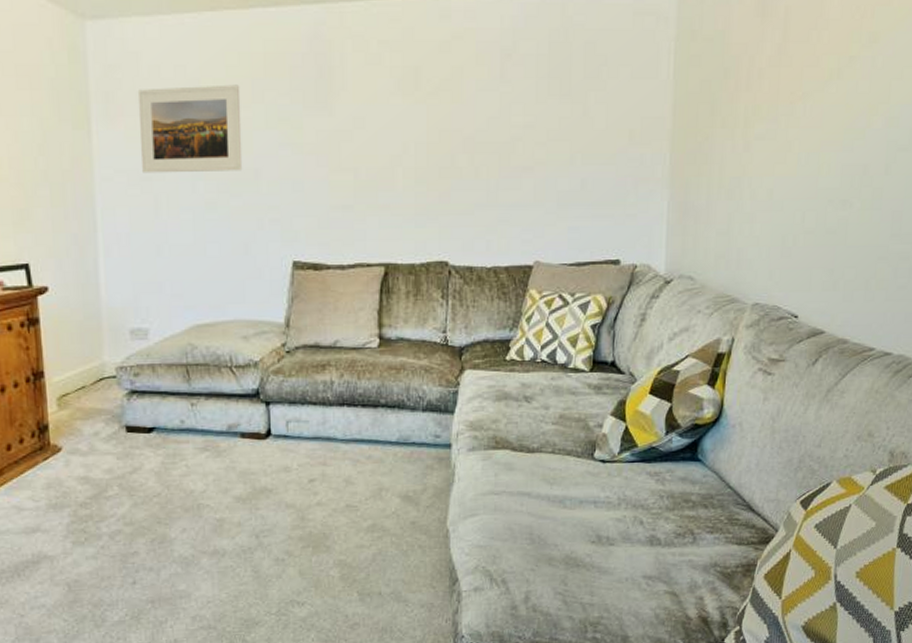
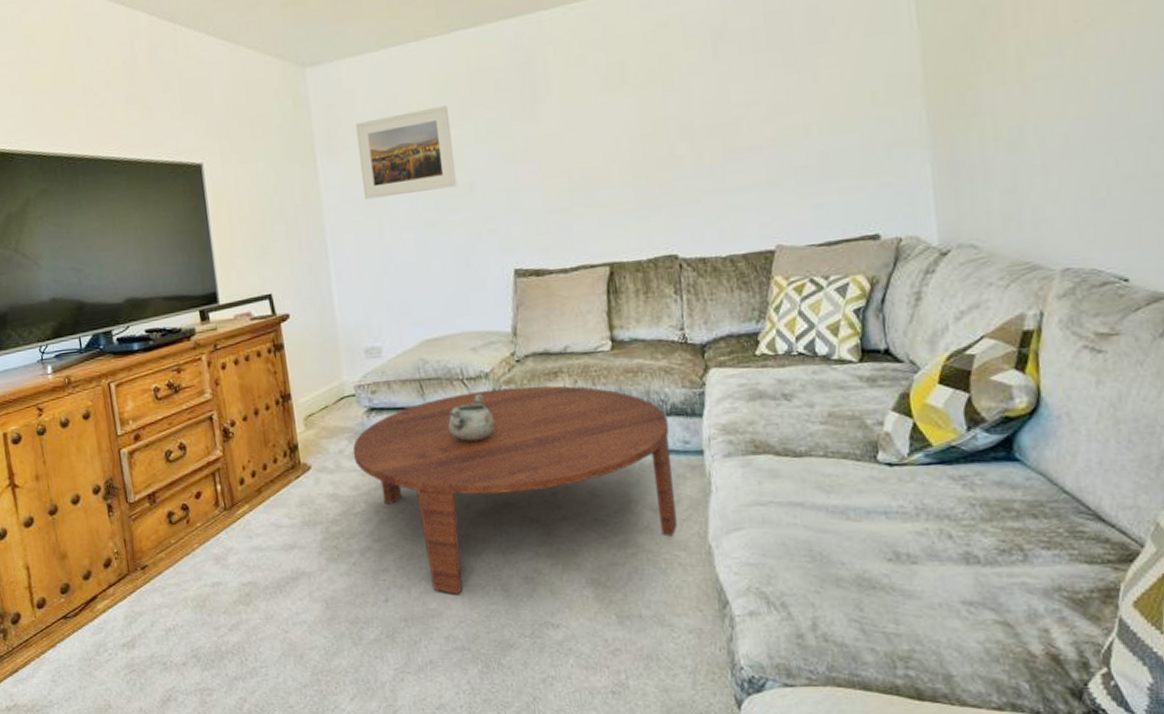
coffee table: none [109,377,424,576] -> present [352,385,677,594]
decorative bowl: none [212,382,260,429] -> present [448,393,495,442]

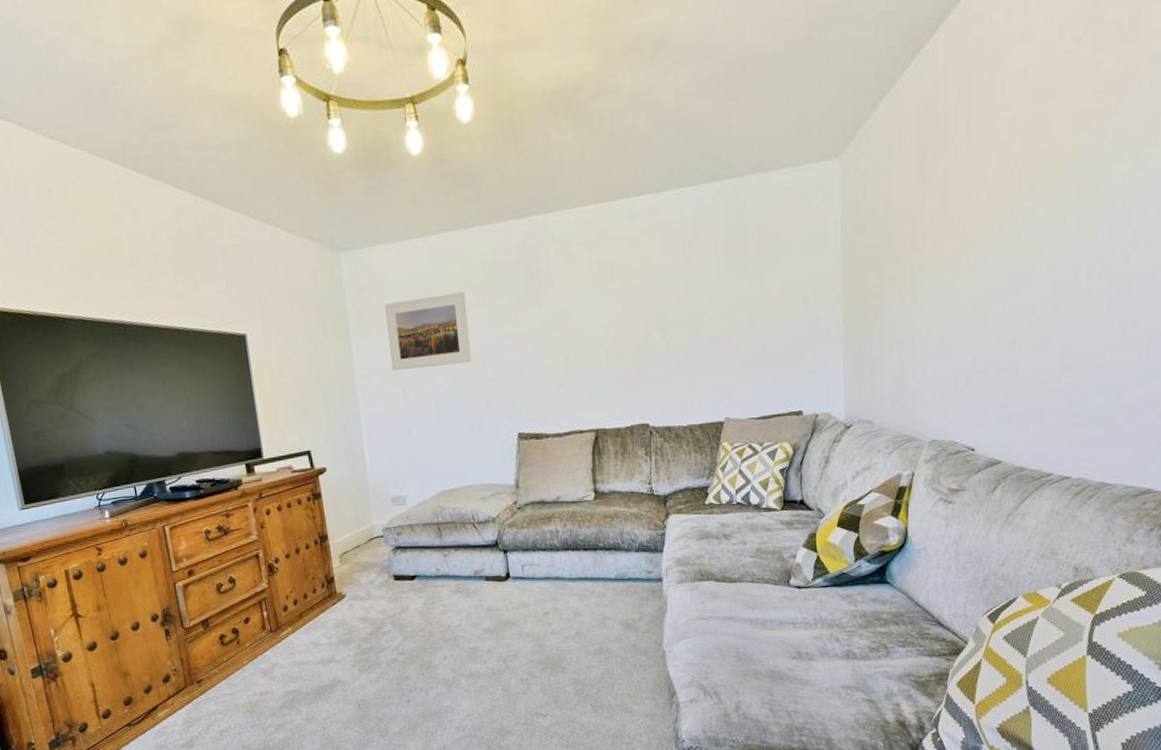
coffee table: present [352,385,677,594] -> none [381,528,640,694]
decorative bowl: present [448,393,495,442] -> none [461,534,500,574]

